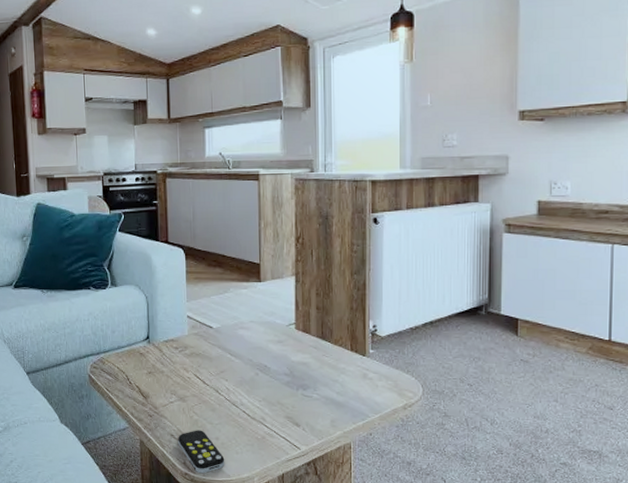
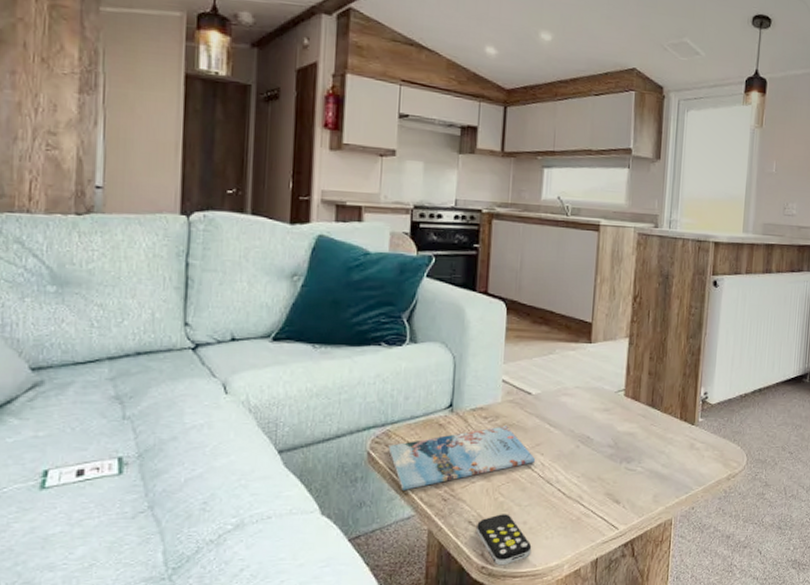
magazine: none [103,355,222,407] -> present [388,426,536,490]

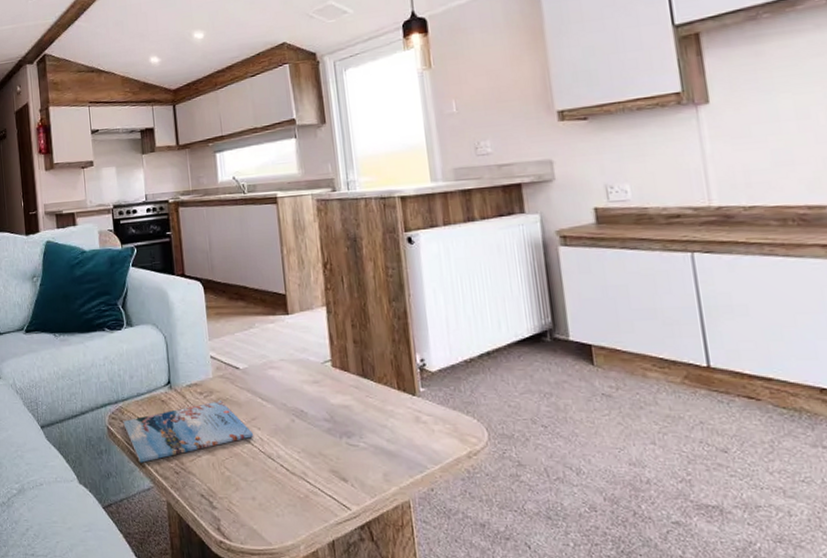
remote control: present [477,514,532,566] -> none [209,488,265,542]

